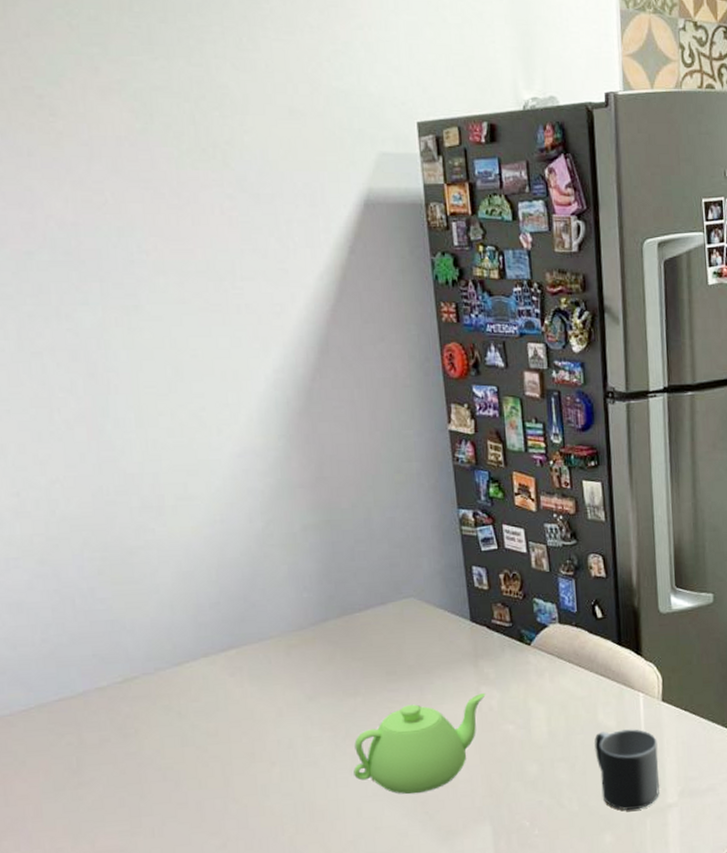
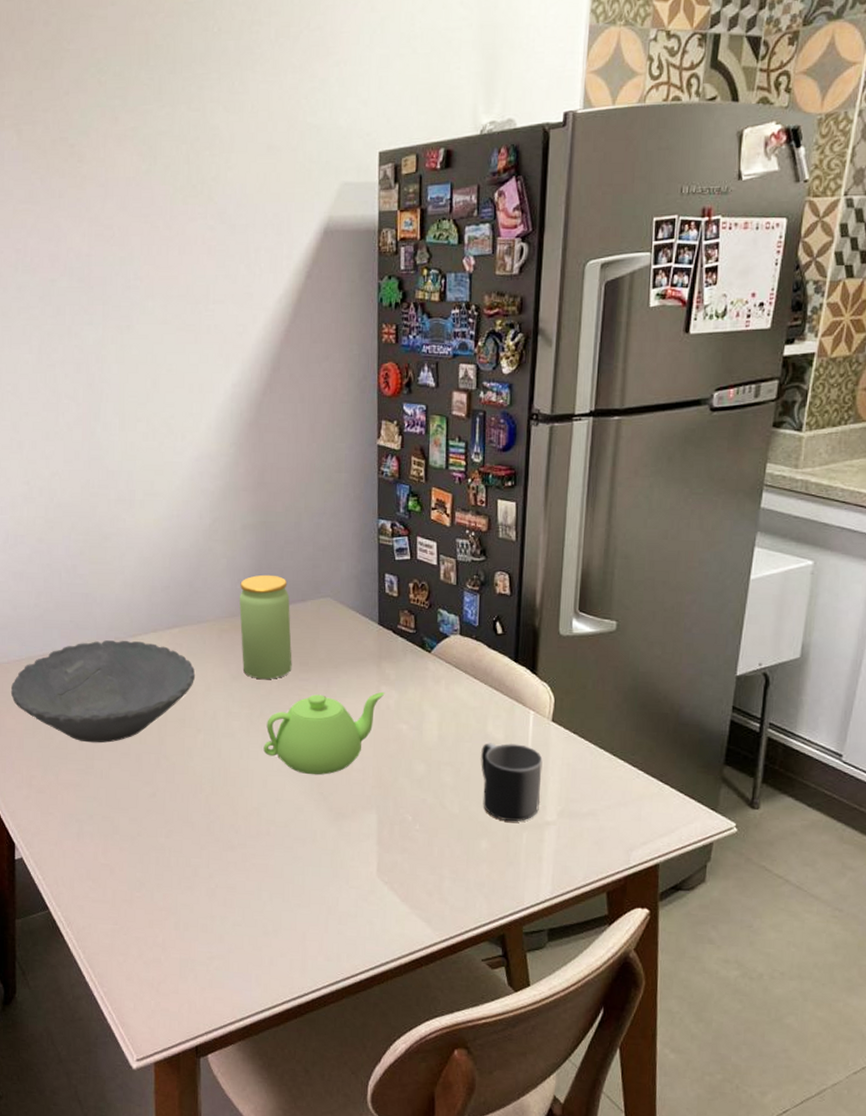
bowl: none [17,669,263,798] -> present [10,640,196,743]
jar: none [306,578,378,696] -> present [239,574,292,679]

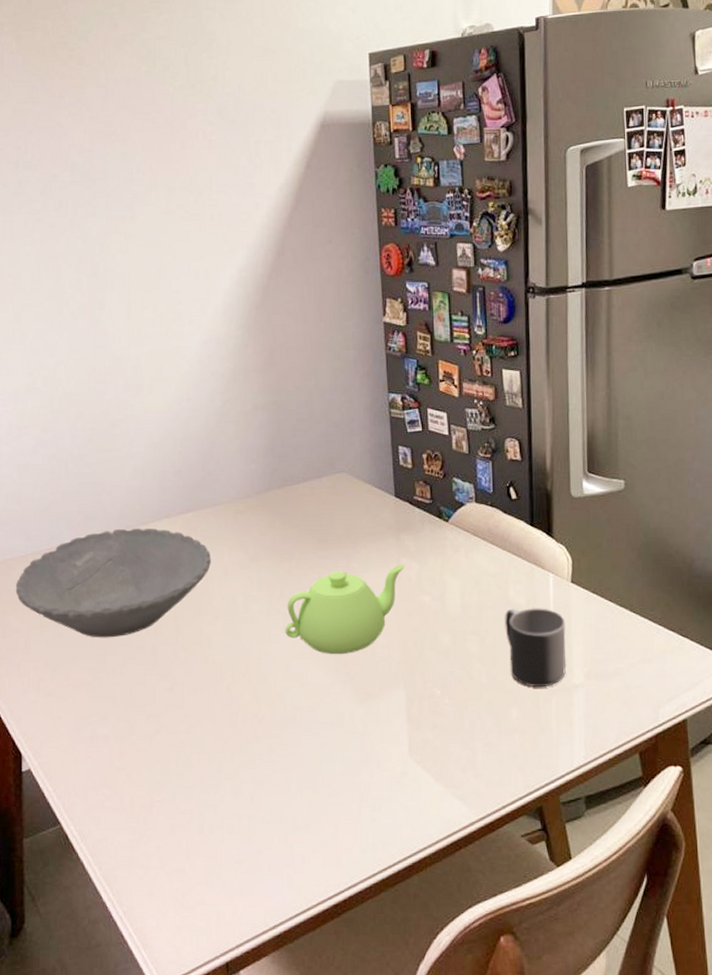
jar: present [239,574,292,679] -> none [254,453,310,559]

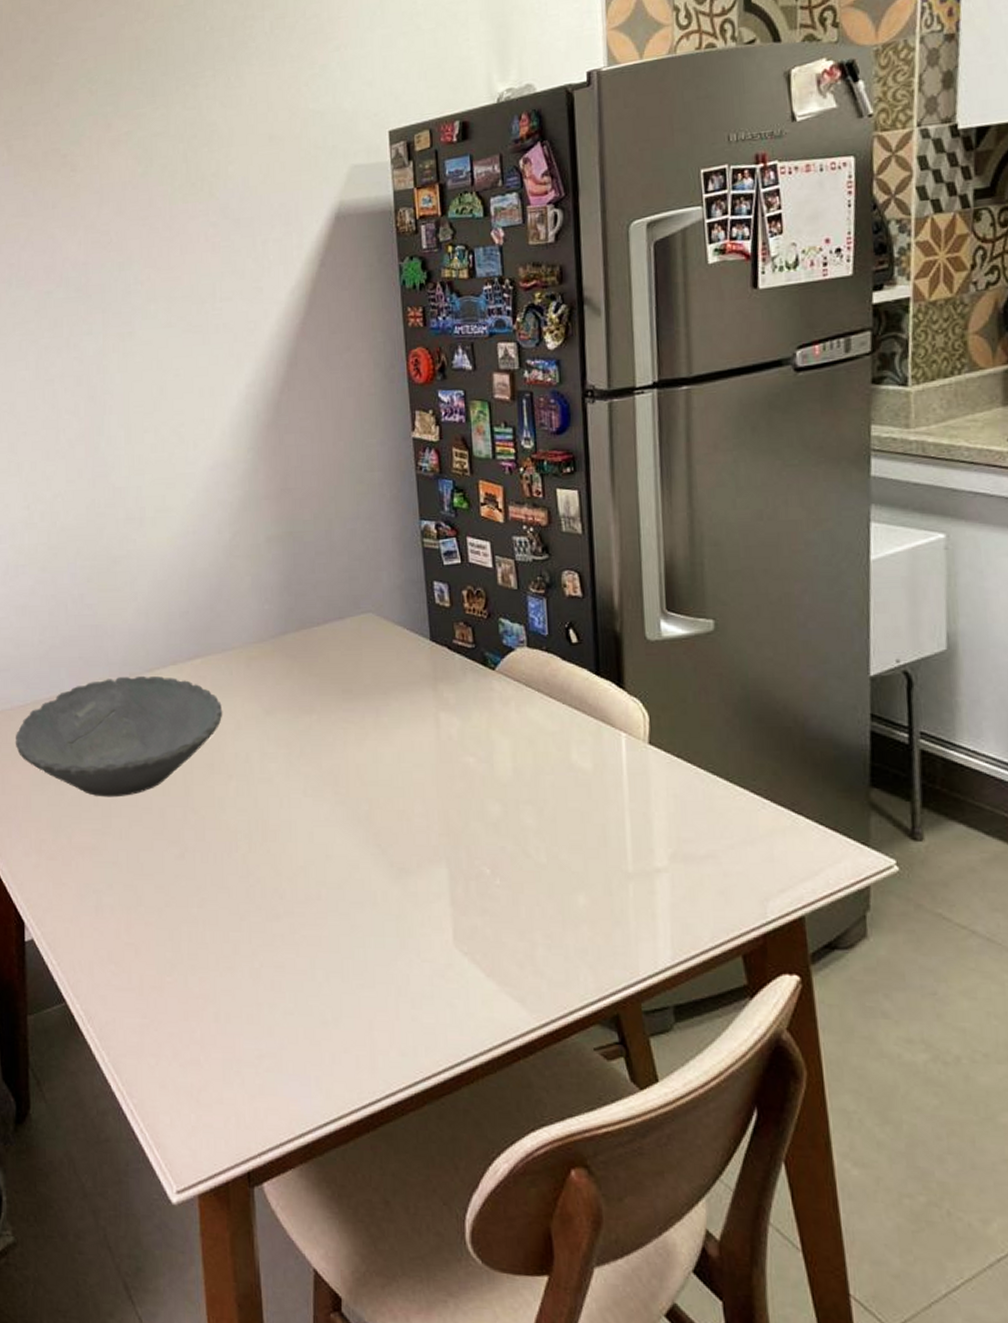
teapot: present [285,564,406,655] -> none [307,719,445,824]
mug: present [505,607,567,688] -> none [567,772,646,871]

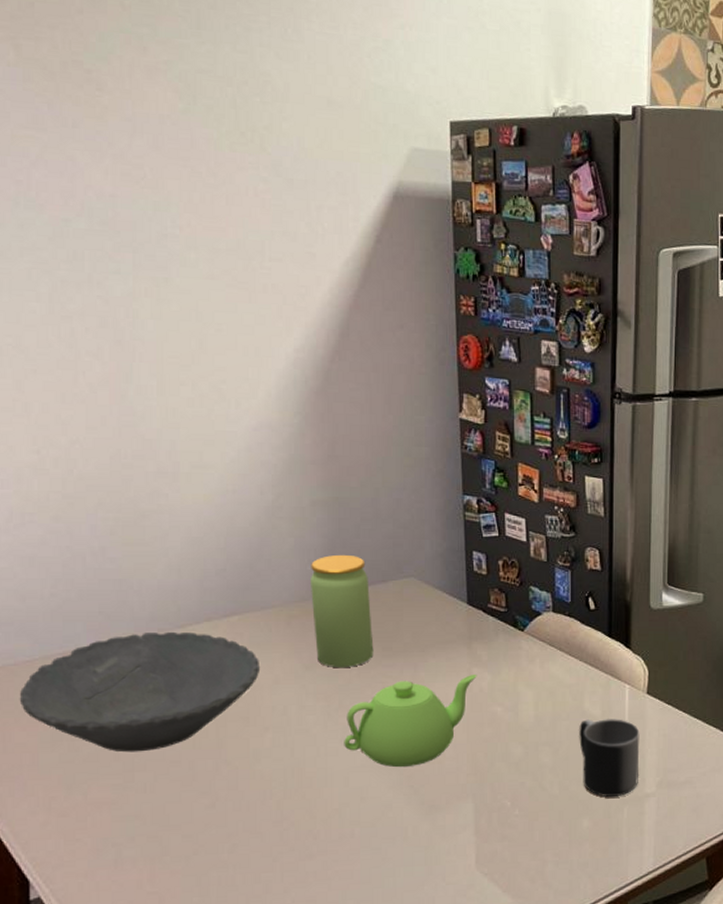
jar: none [268,591,334,712] -> present [311,554,374,667]
teapot: none [307,719,445,824] -> present [344,673,477,768]
mug: none [567,772,646,871] -> present [579,718,640,798]

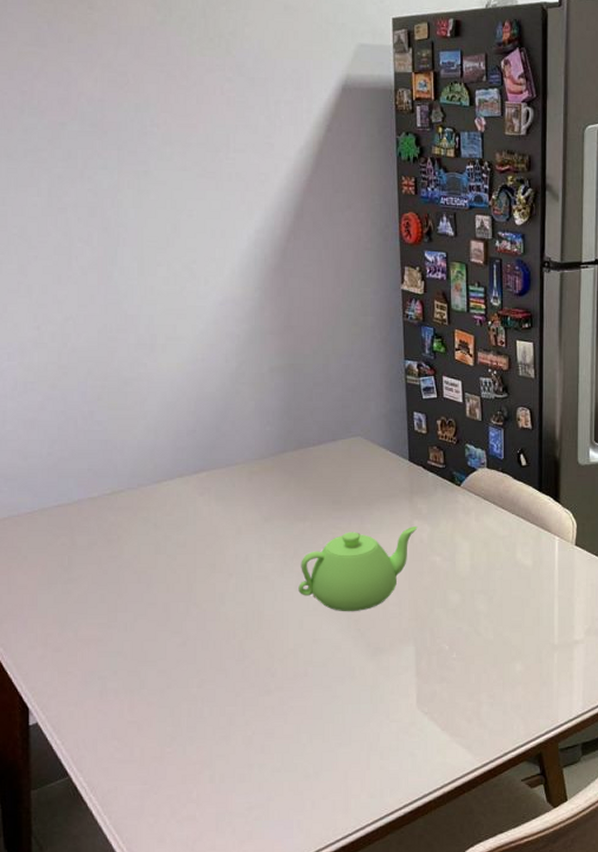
bowl: present [19,631,261,753] -> none [21,486,226,595]
jar: present [311,554,374,667] -> none [269,416,325,519]
mug: present [579,718,640,798] -> none [512,568,569,643]

